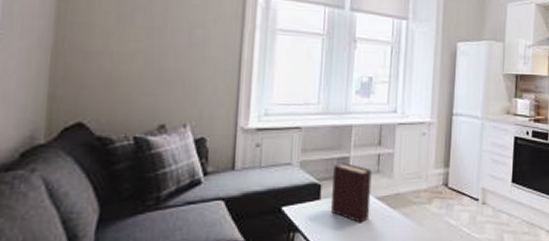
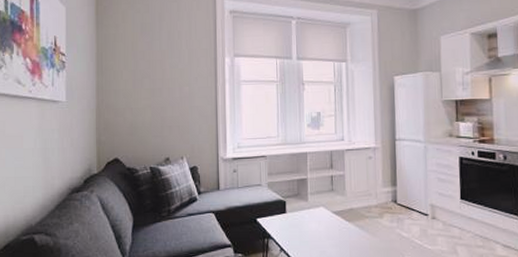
bible: present [330,163,372,223] -> none [295,183,328,233]

